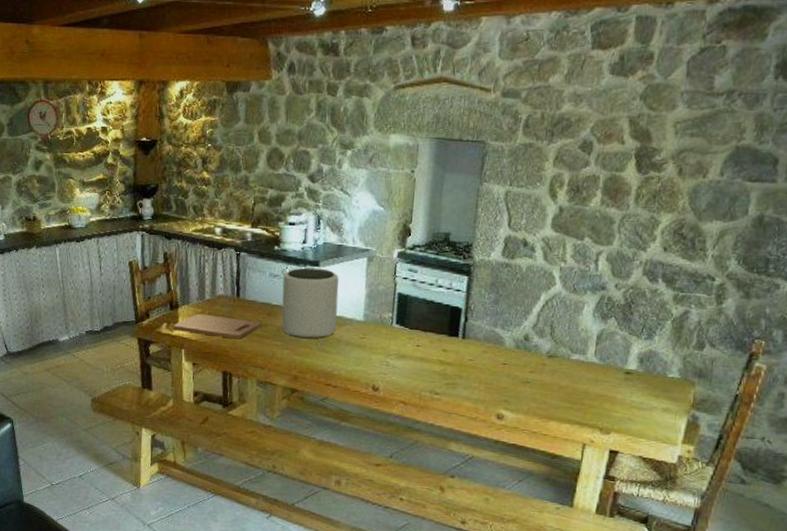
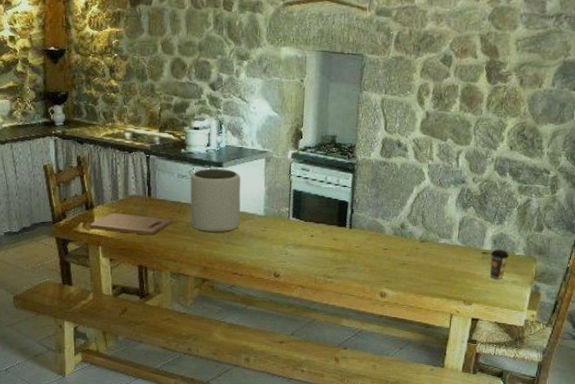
coffee cup: none [634,369,660,405] -> present [490,249,510,279]

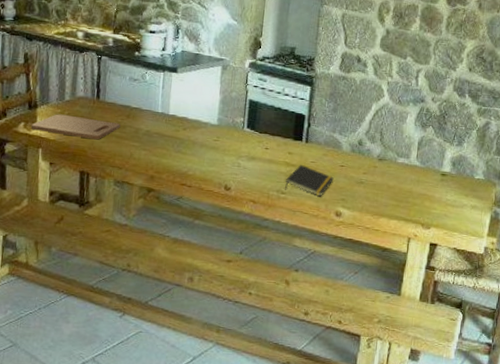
plant pot: present [190,168,241,233] -> none [140,73,195,141]
notepad: none [331,249,378,279] -> present [285,164,334,197]
coffee cup: present [490,249,510,279] -> none [449,171,469,203]

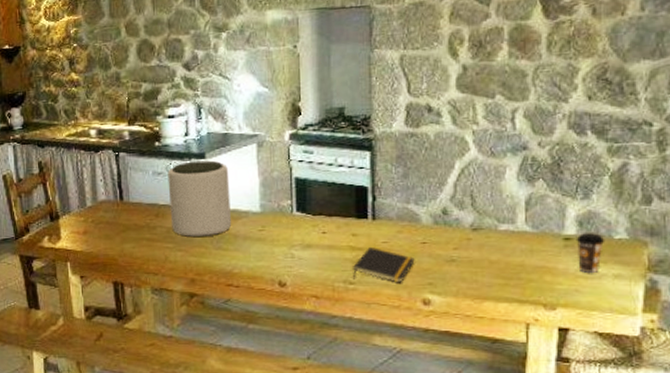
cutting board: present [31,114,120,140] -> none [55,222,150,246]
plant pot: none [140,73,195,141] -> present [168,160,232,238]
coffee cup: none [449,171,469,203] -> present [576,233,605,273]

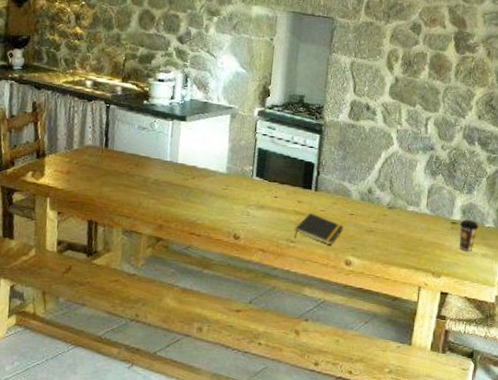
plant pot: present [168,160,232,238] -> none [148,121,204,190]

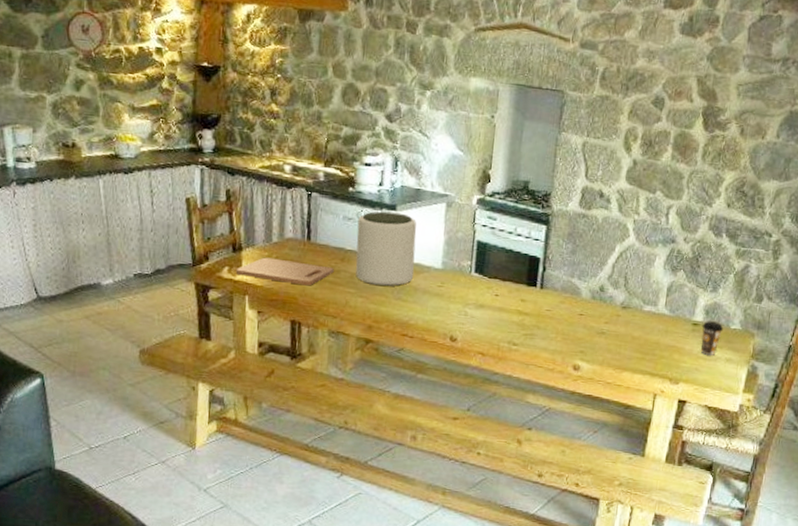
cutting board: none [39,163,129,189] -> present [235,257,334,286]
plant pot: none [148,121,204,190] -> present [356,211,417,287]
notepad: present [294,212,344,246] -> none [517,312,572,349]

